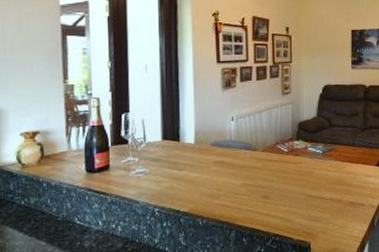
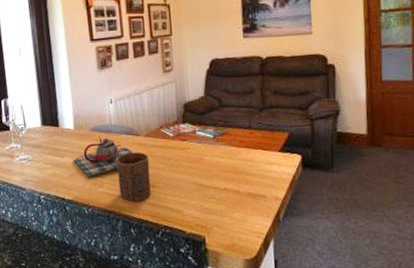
teapot: none [192,150,250,191] -> present [74,135,133,178]
cup: none [234,165,265,213] -> present [116,152,151,202]

